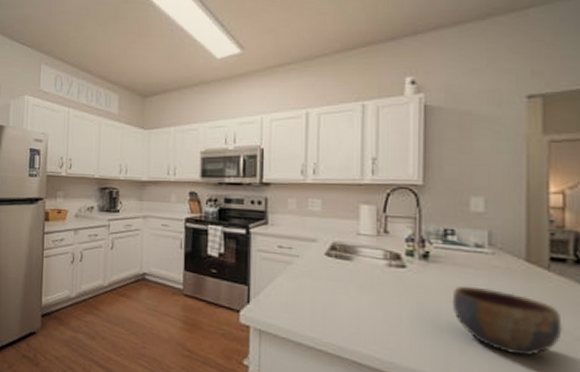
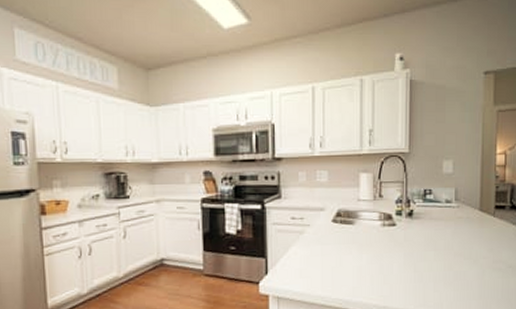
bowl: present [452,285,563,357] -> none [429,235,501,285]

